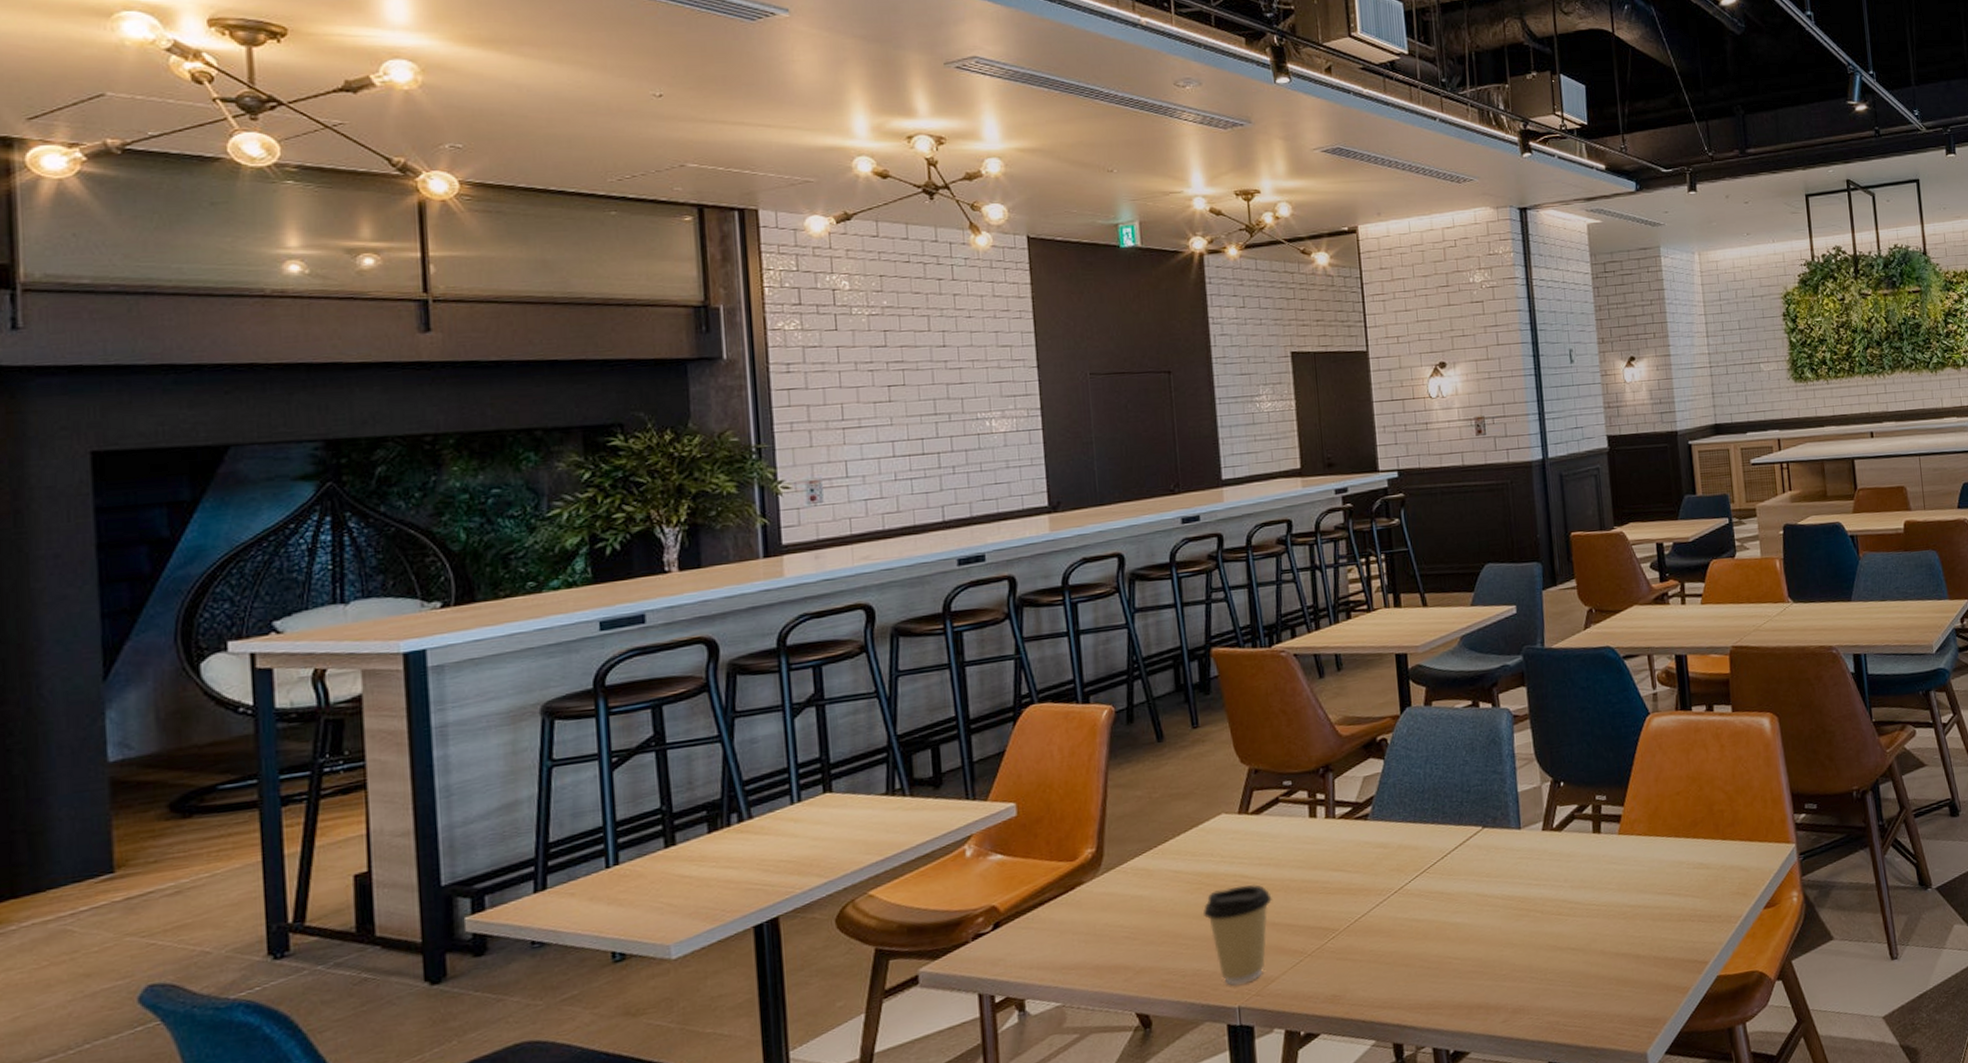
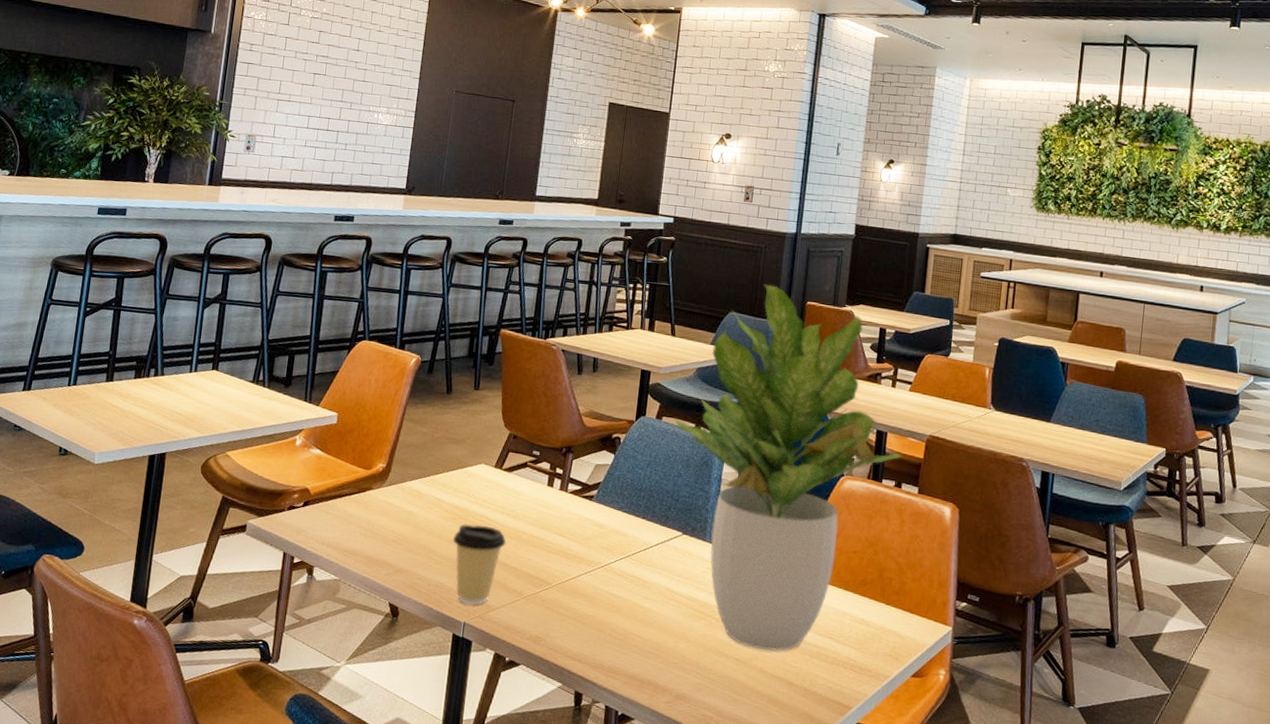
potted plant: none [1445,522,1707,931] -> present [673,284,901,651]

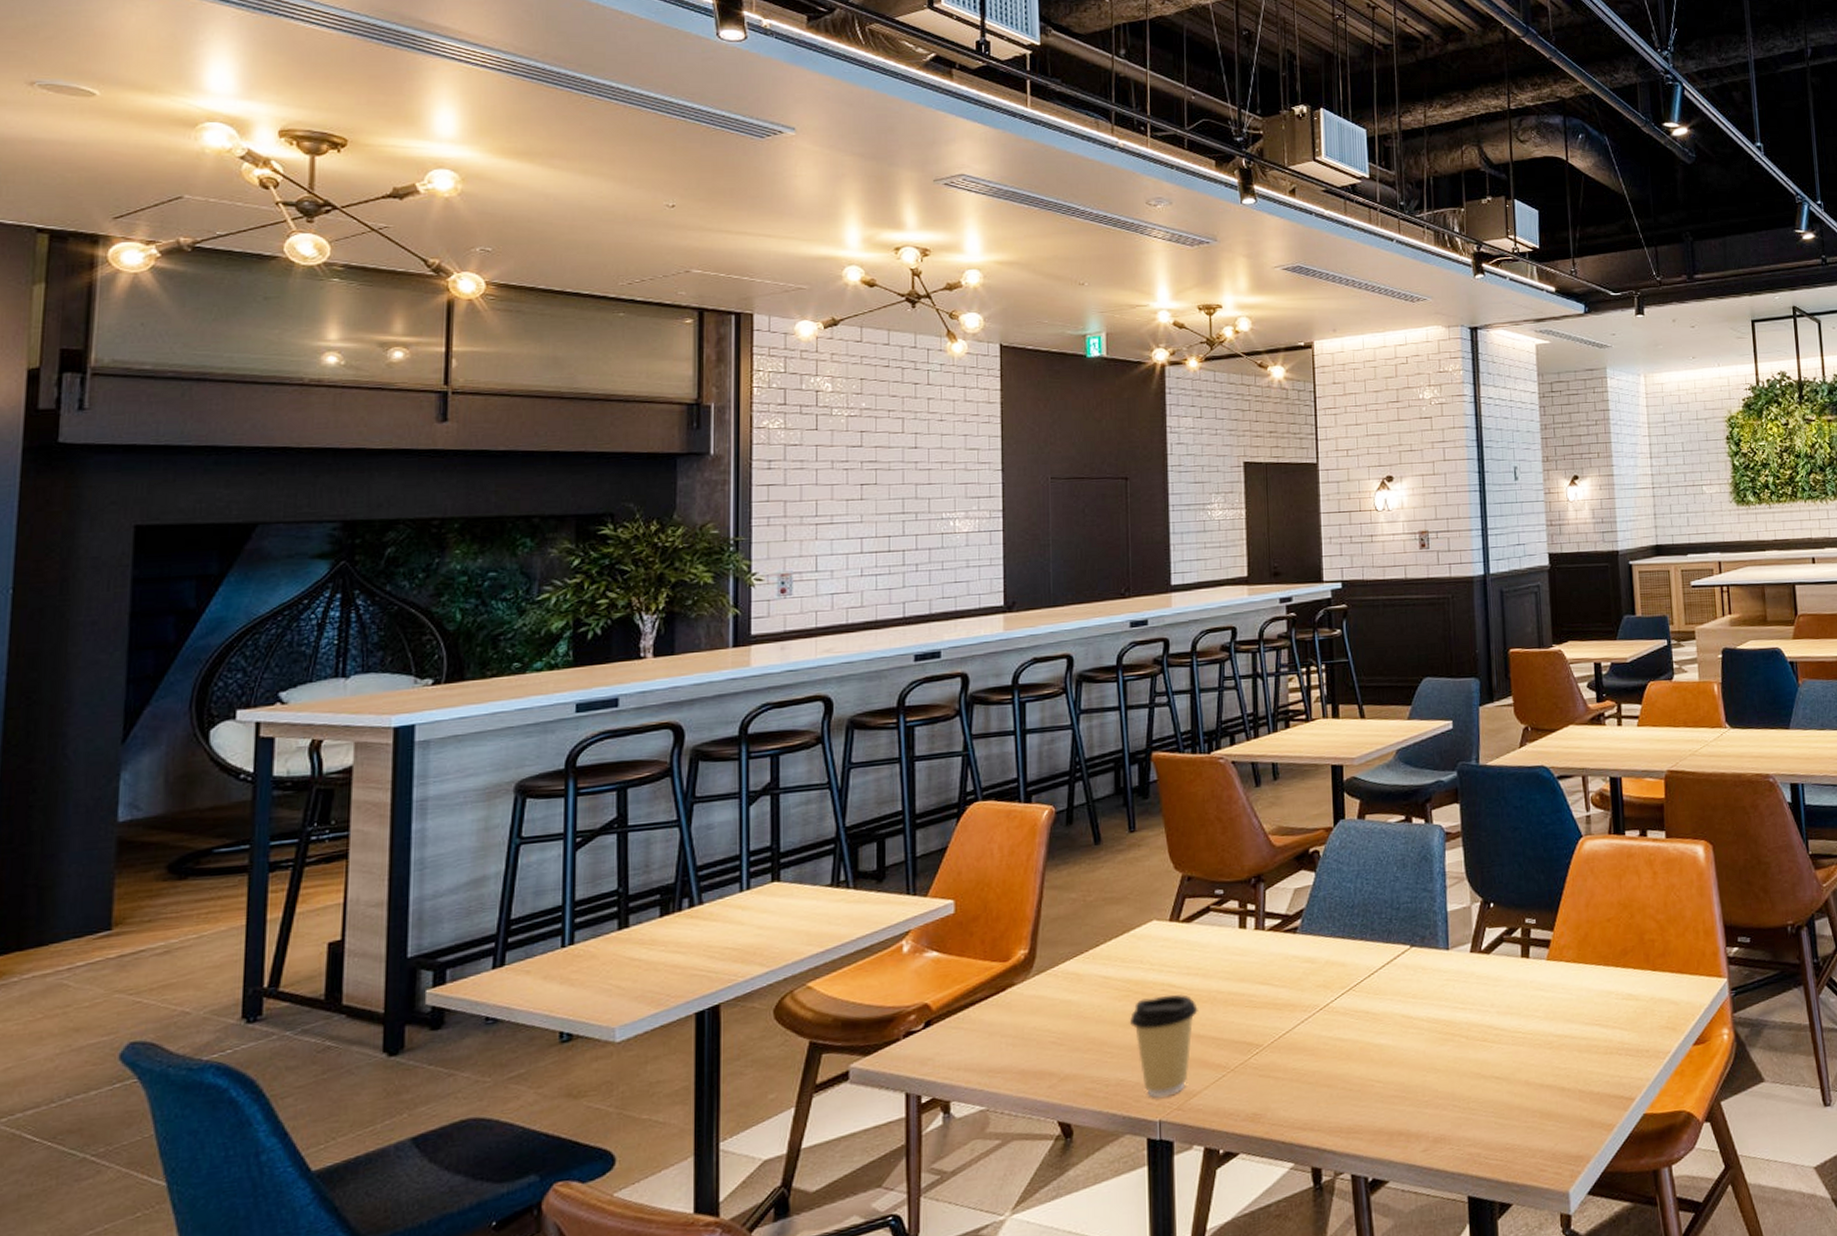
potted plant: present [673,284,901,651] -> none [1378,638,1641,1060]

